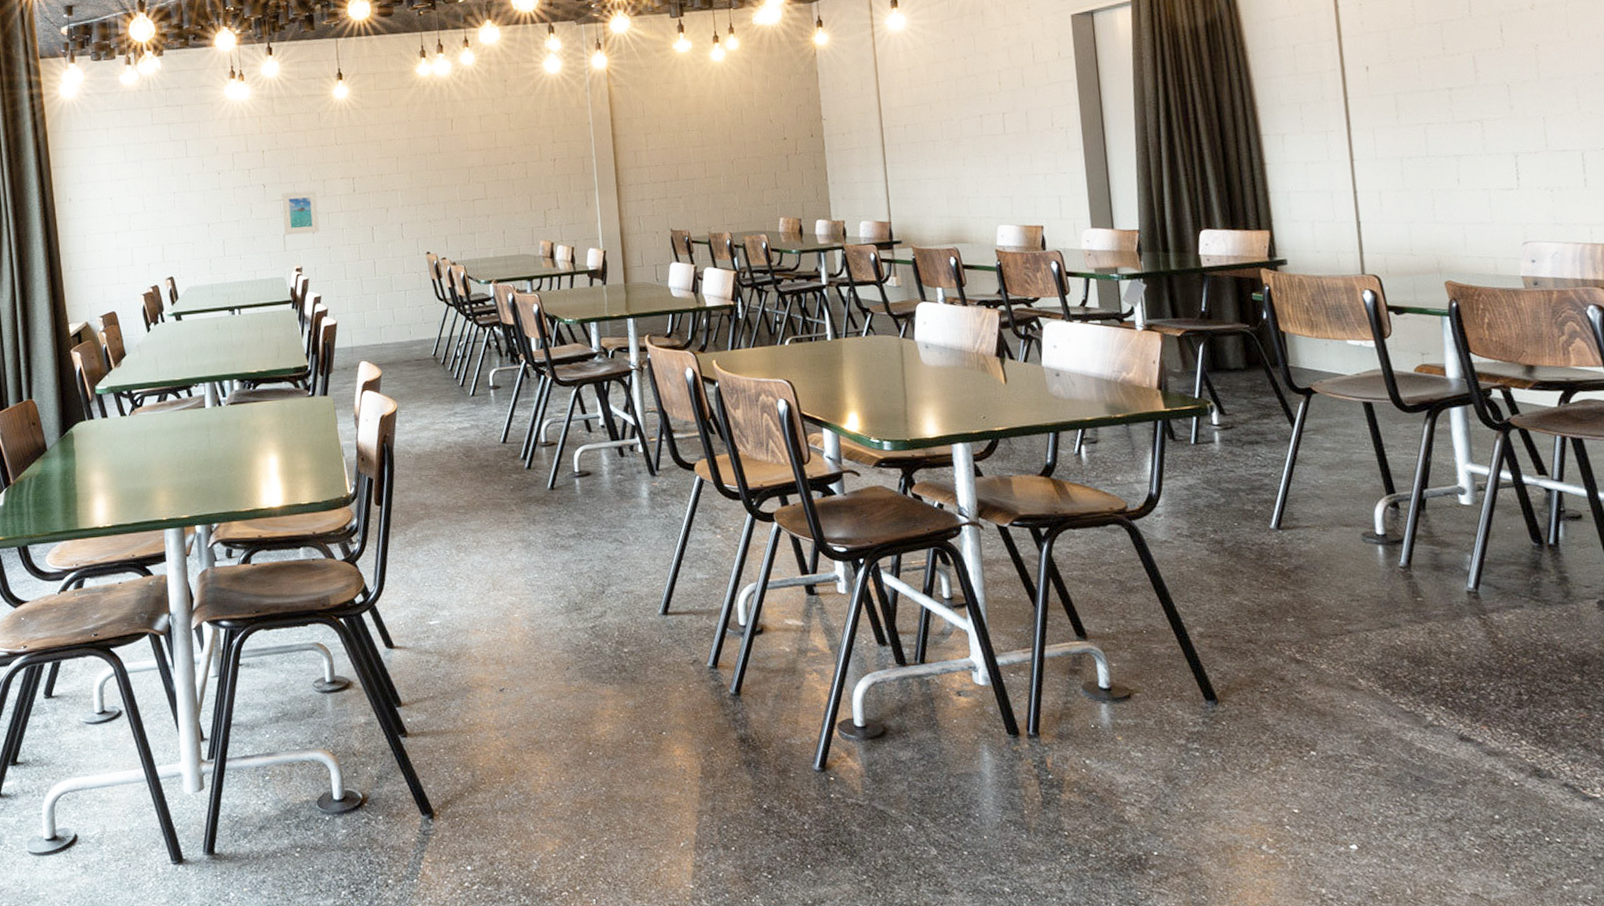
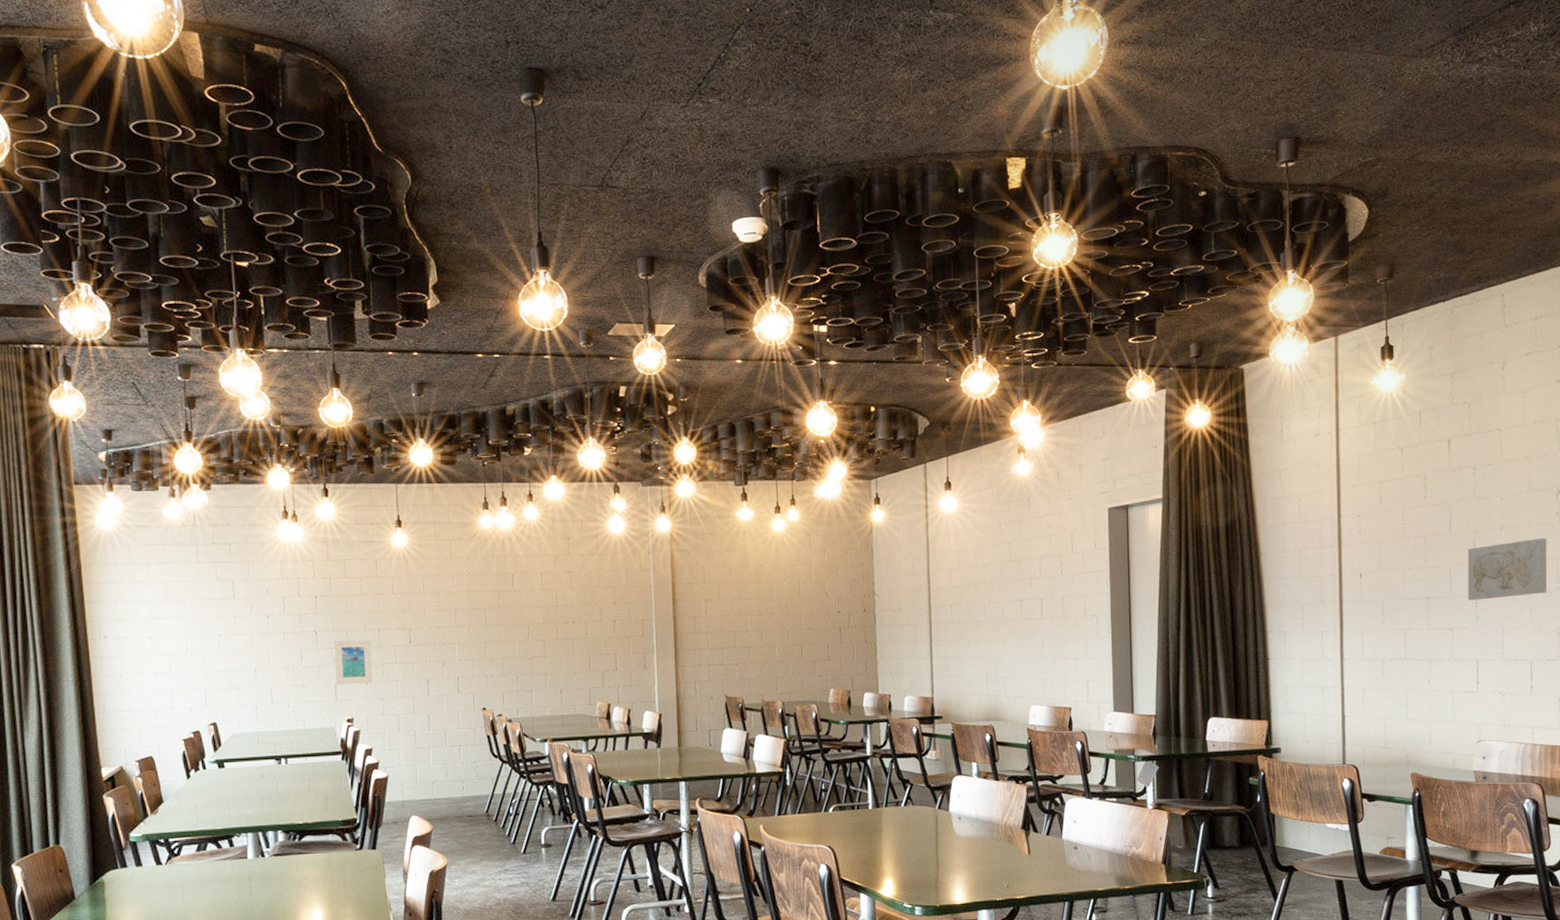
wall art: none [1493,14,1595,89] -> present [1467,538,1547,601]

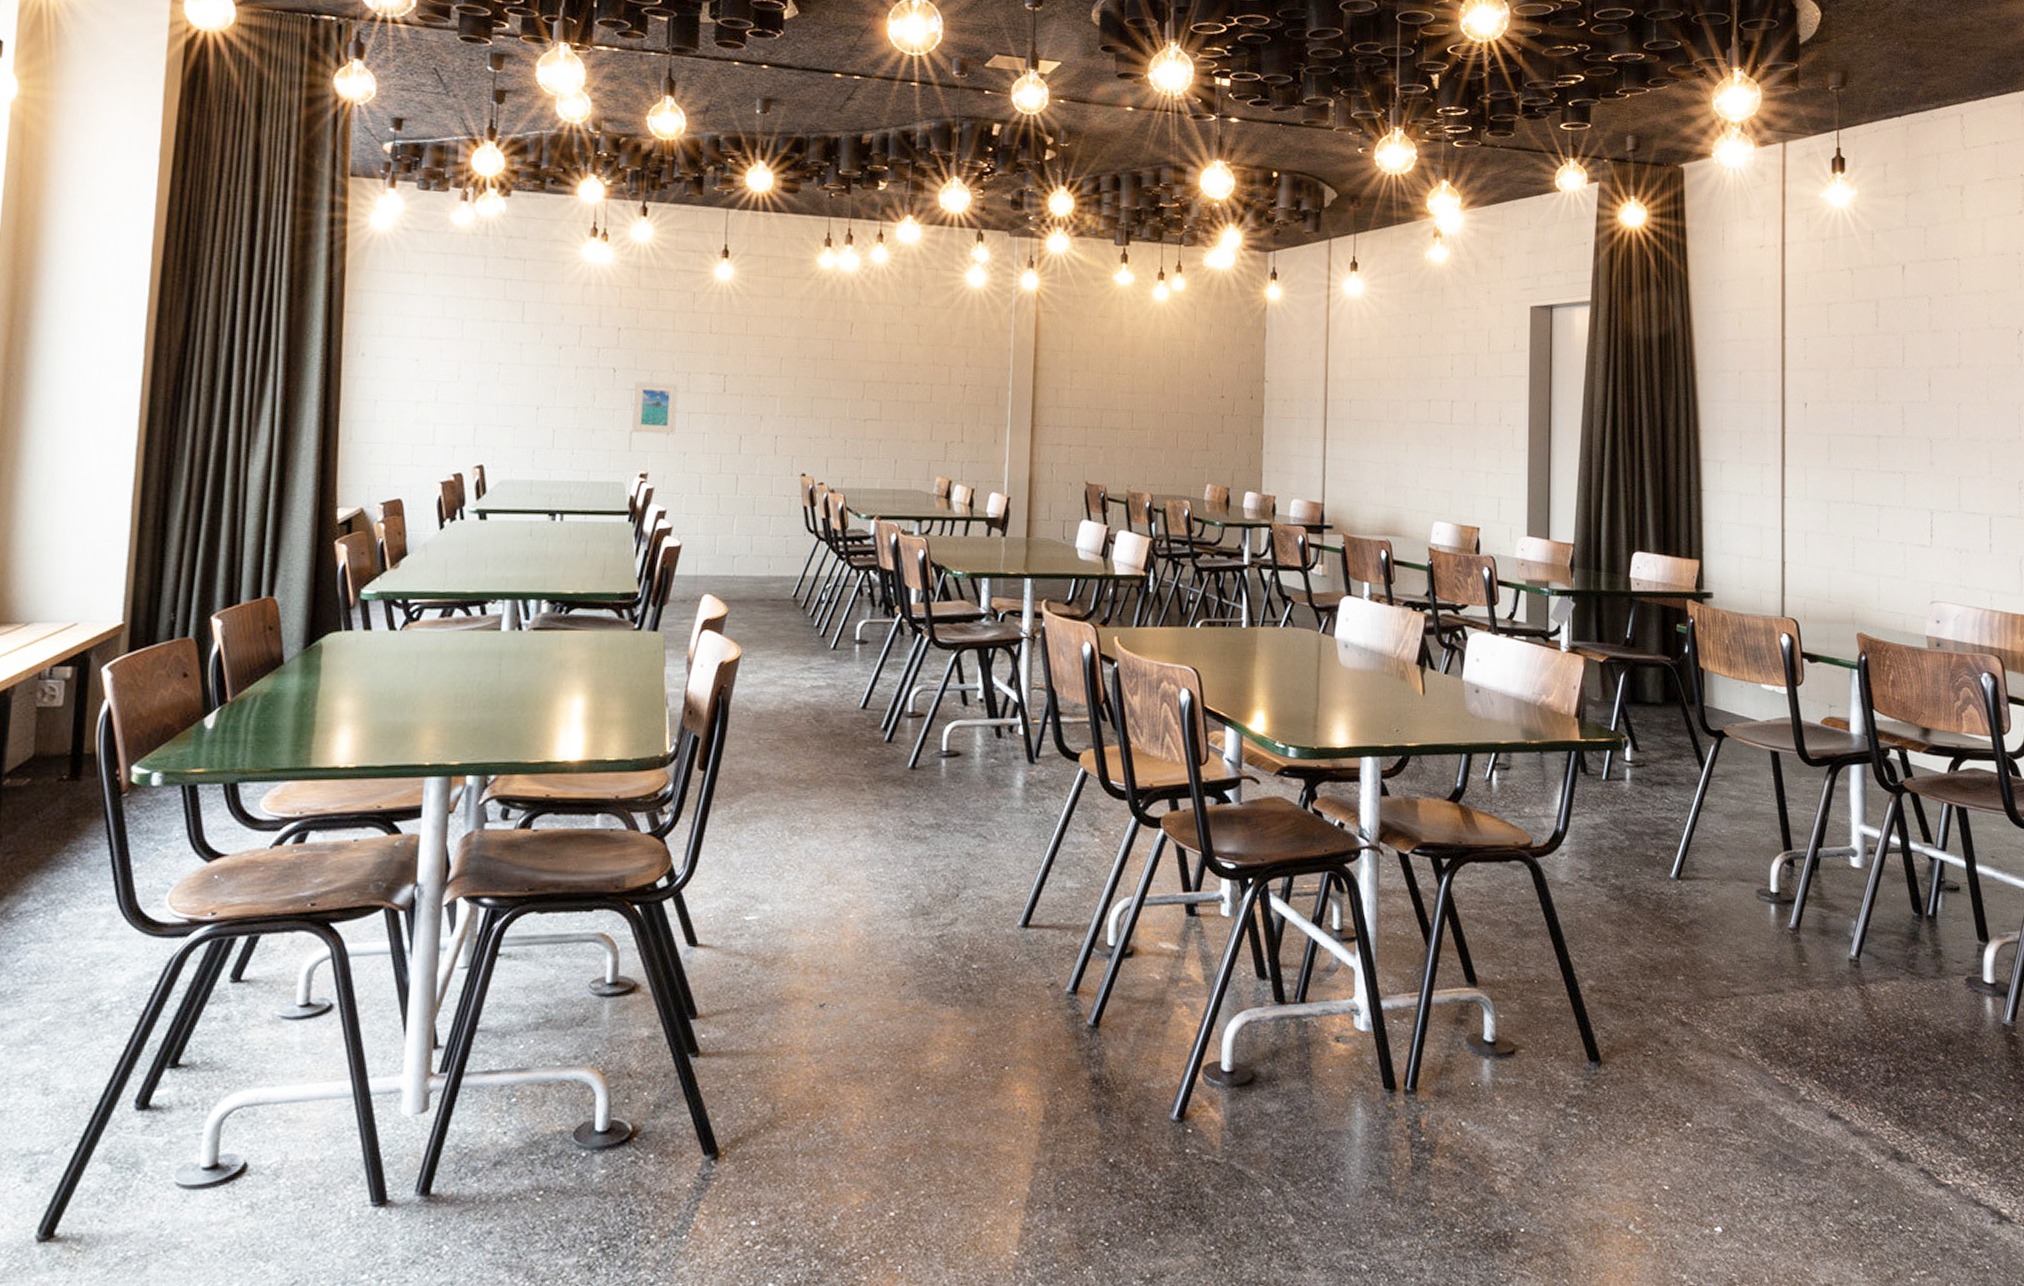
wall art: present [1467,538,1547,601] -> none [1922,380,2008,444]

